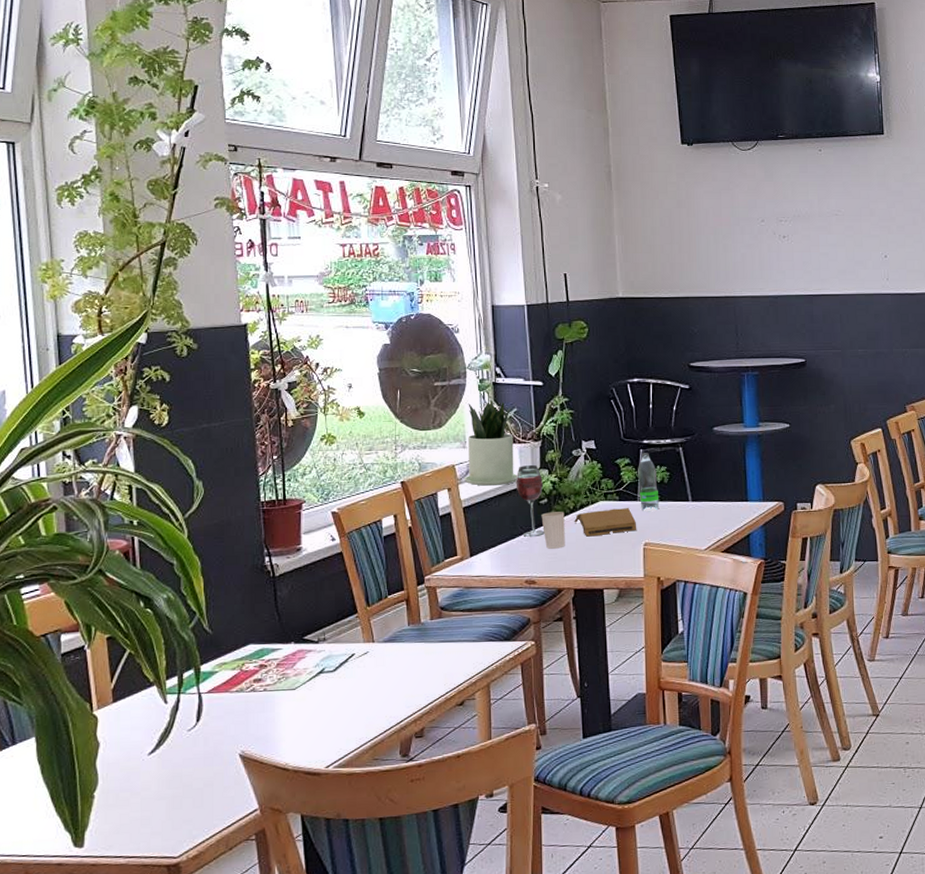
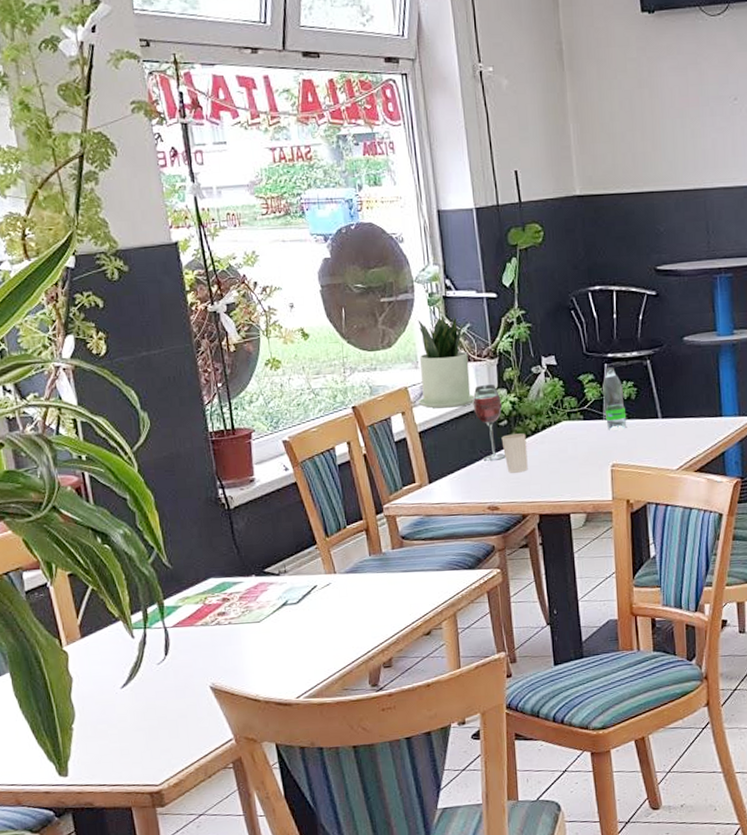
pizza box: present [574,508,637,537] -> none [536,427,604,459]

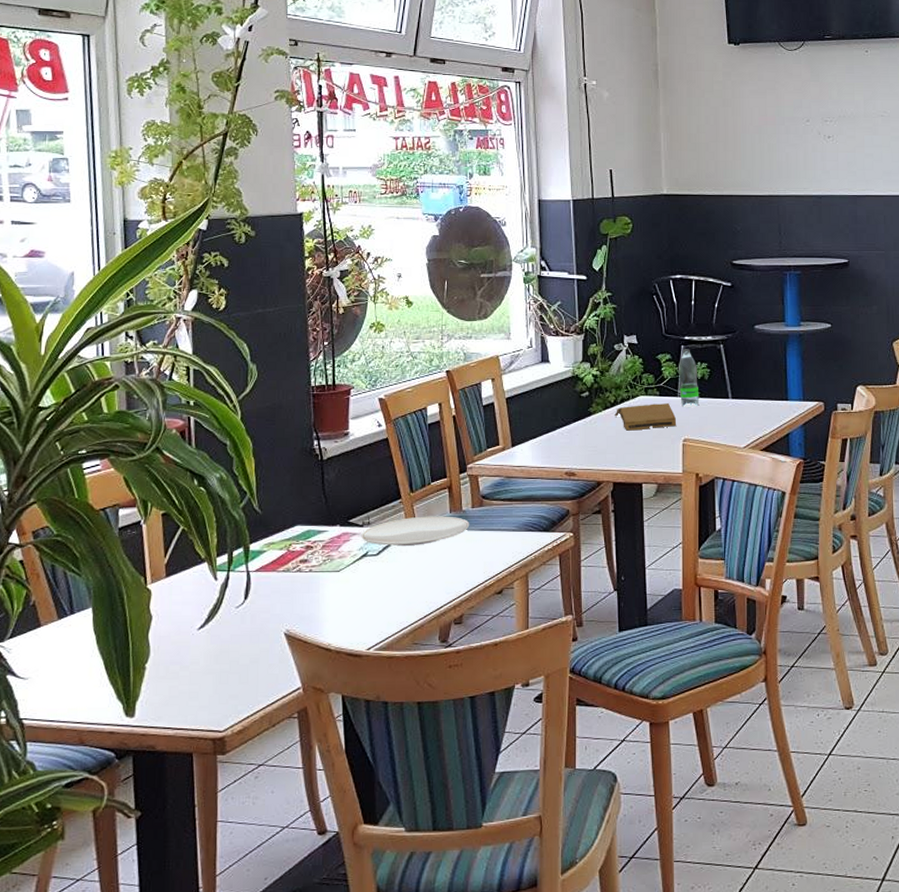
plate: none [278,559,391,593] -> present [361,516,470,546]
planter: present [418,316,475,409] -> none [508,293,560,377]
wineglass: present [472,385,506,461] -> none [558,358,586,429]
cup: present [501,433,528,473] -> none [582,405,605,442]
pizza box: none [536,427,604,459] -> present [615,404,677,431]

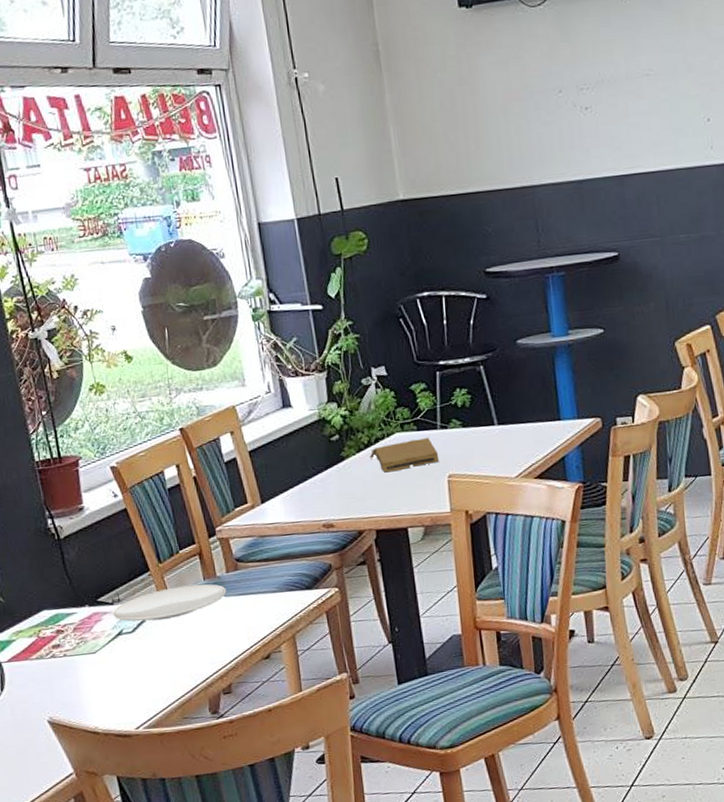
bottle: present [678,349,700,408] -> none [434,375,462,441]

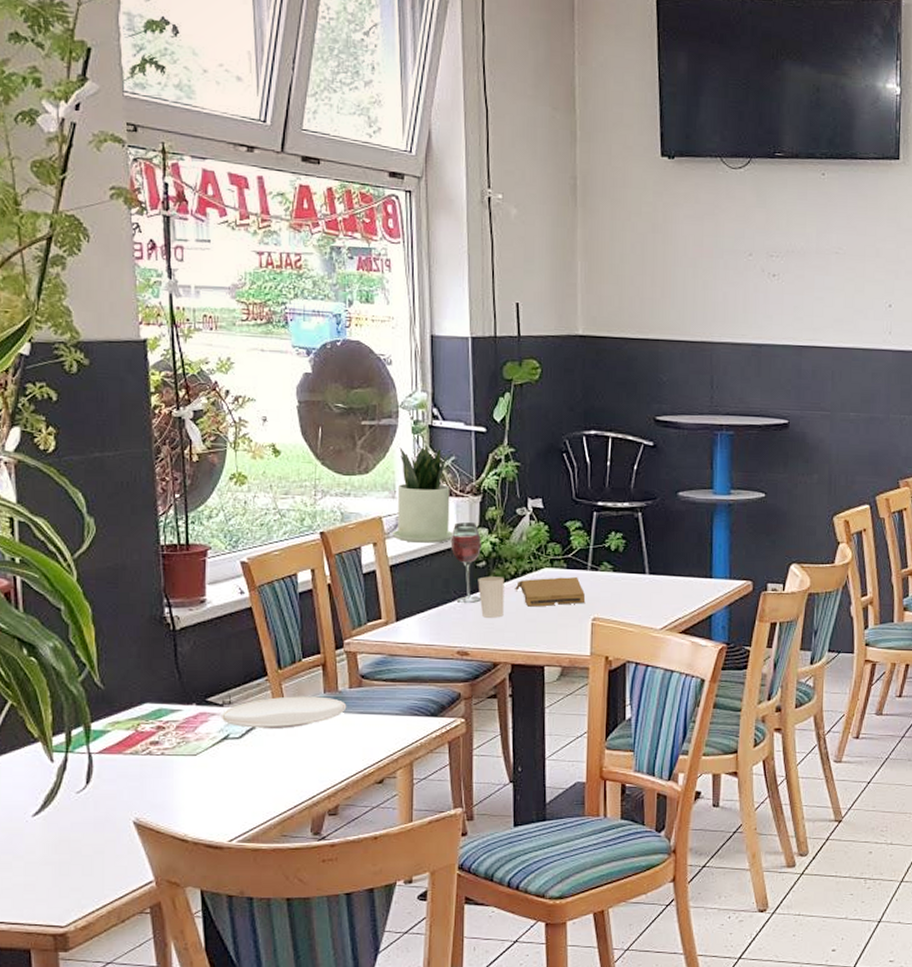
planter: none [242,331,305,426] -> present [392,446,453,543]
wineglass: none [302,399,339,478] -> present [450,522,481,603]
cup: none [333,447,362,489] -> present [478,576,504,618]

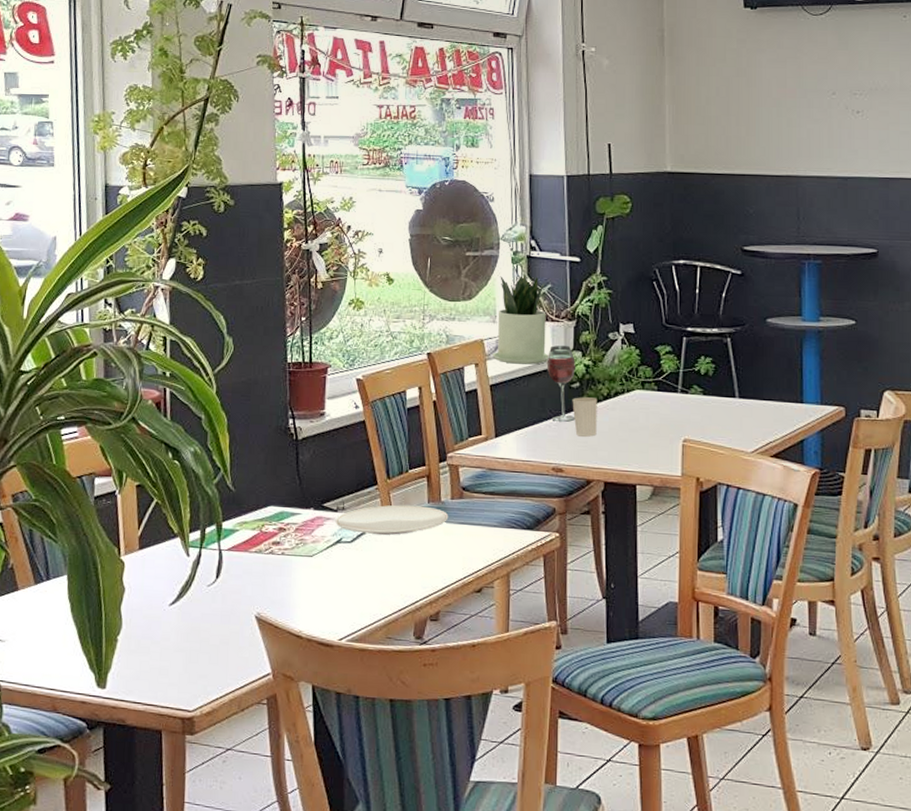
pizza box: present [515,577,586,607] -> none [607,399,676,427]

